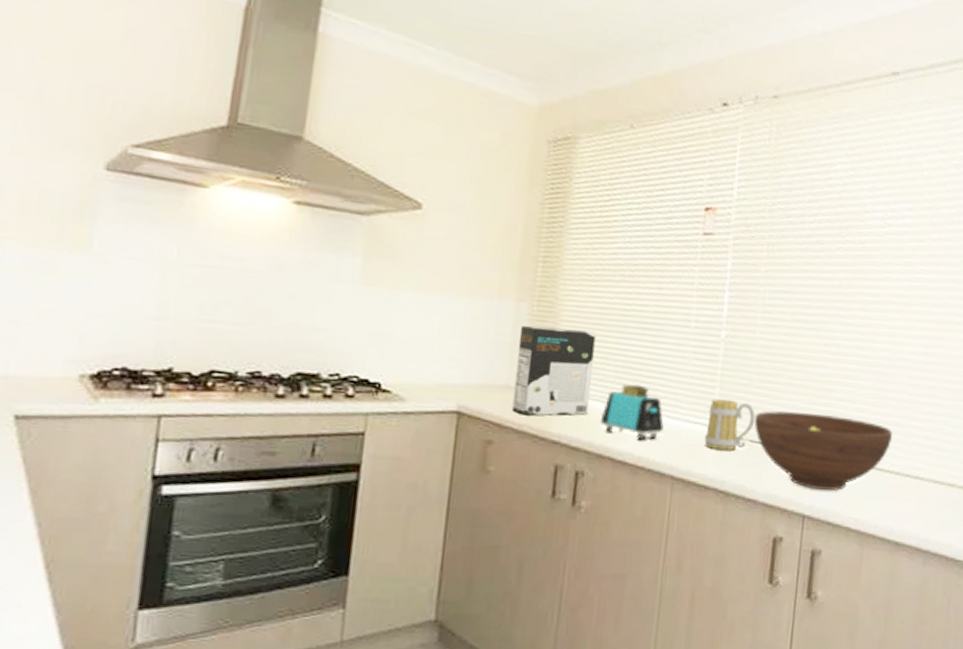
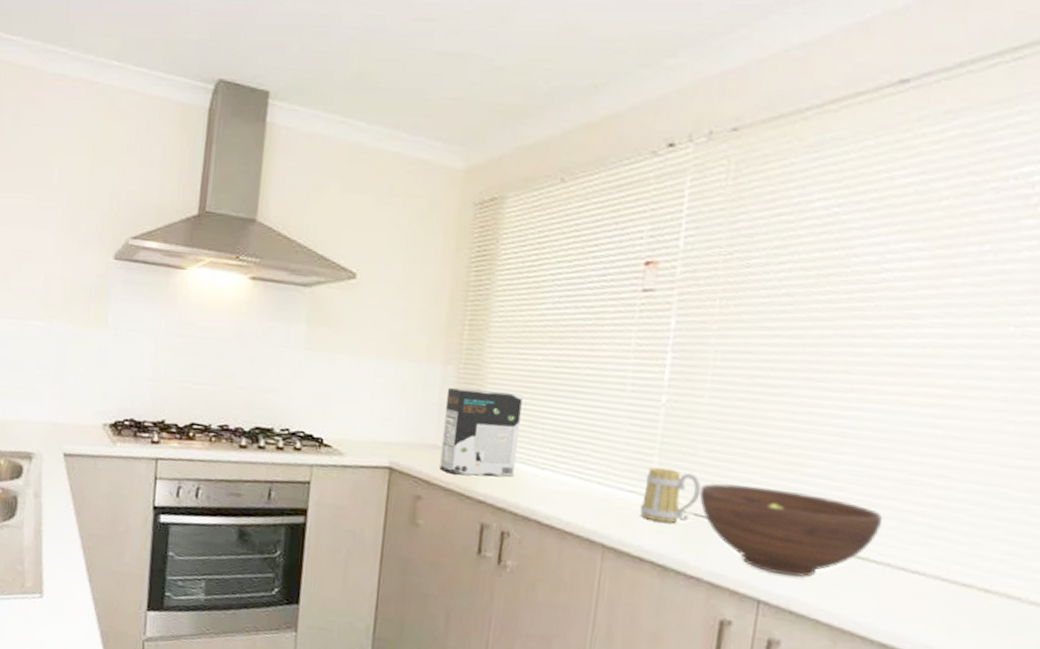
toaster: present [600,384,664,441] -> none [526,448,595,506]

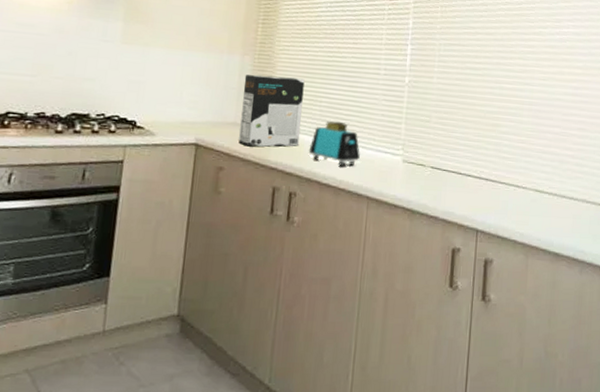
toaster: none [526,448,595,506] -> present [308,121,360,167]
mug: present [639,467,702,524] -> none [393,132,435,176]
fruit bowl: present [699,482,883,579] -> none [434,142,550,210]

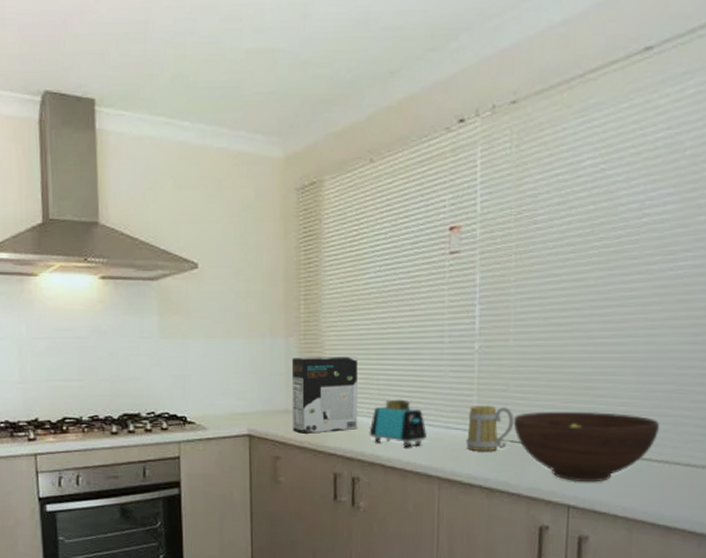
mug: none [393,132,435,176] -> present [466,406,515,452]
fruit bowl: none [434,142,550,210] -> present [513,411,660,483]

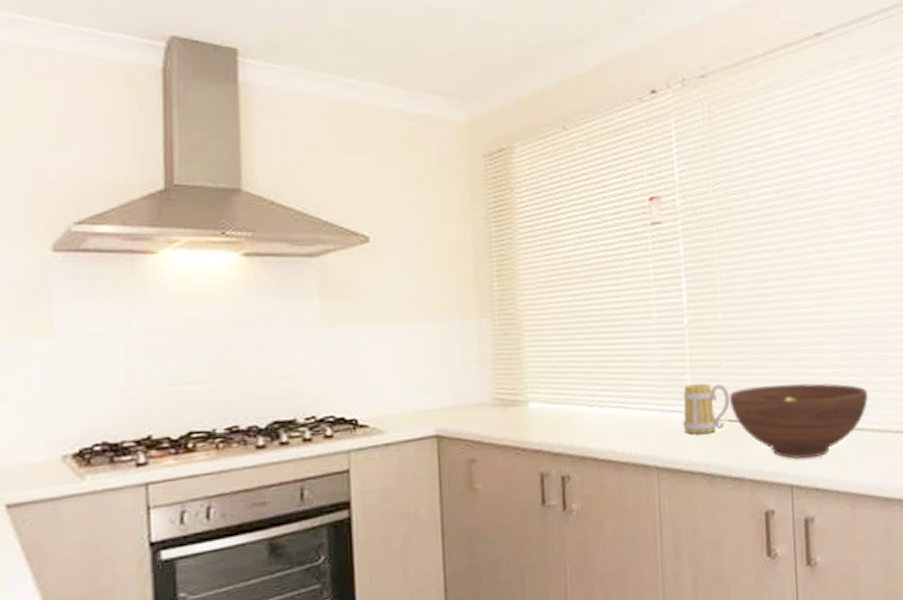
cereal box: present [291,356,358,434] -> none [485,337,565,430]
toaster: present [369,399,427,448] -> none [577,382,641,437]

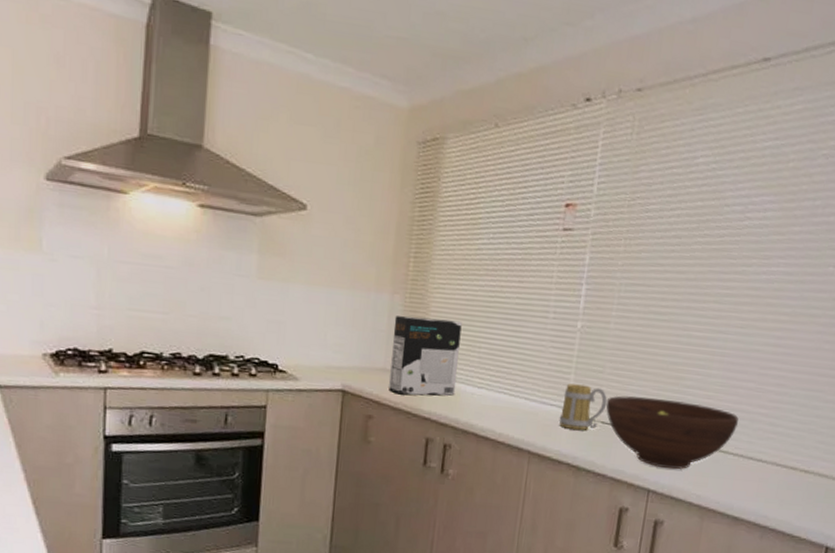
cereal box: none [485,337,565,430] -> present [389,316,462,396]

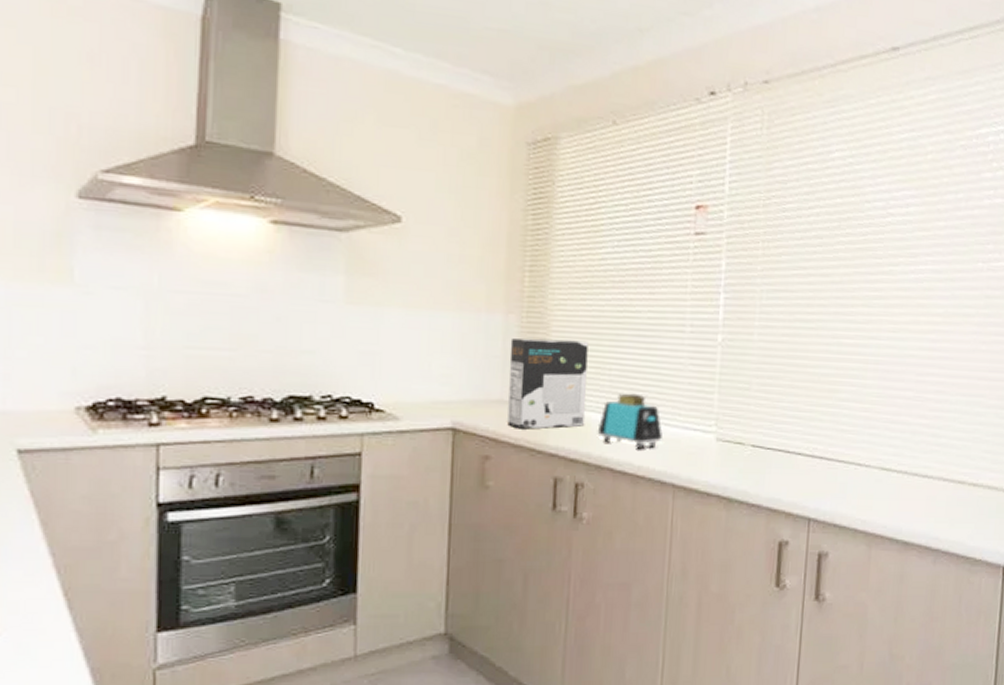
toaster: none [465,369,523,419] -> present [597,393,662,450]
mug: present [558,383,608,431] -> none [704,404,757,457]
fruit bowl: present [605,395,739,470] -> none [755,414,900,494]

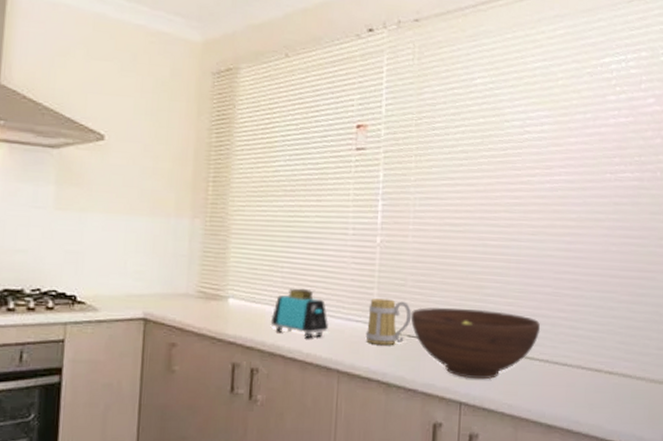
cereal box: present [507,338,589,430] -> none [192,239,263,320]
mug: none [704,404,757,457] -> present [365,298,412,346]
fruit bowl: none [755,414,900,494] -> present [410,307,541,380]

